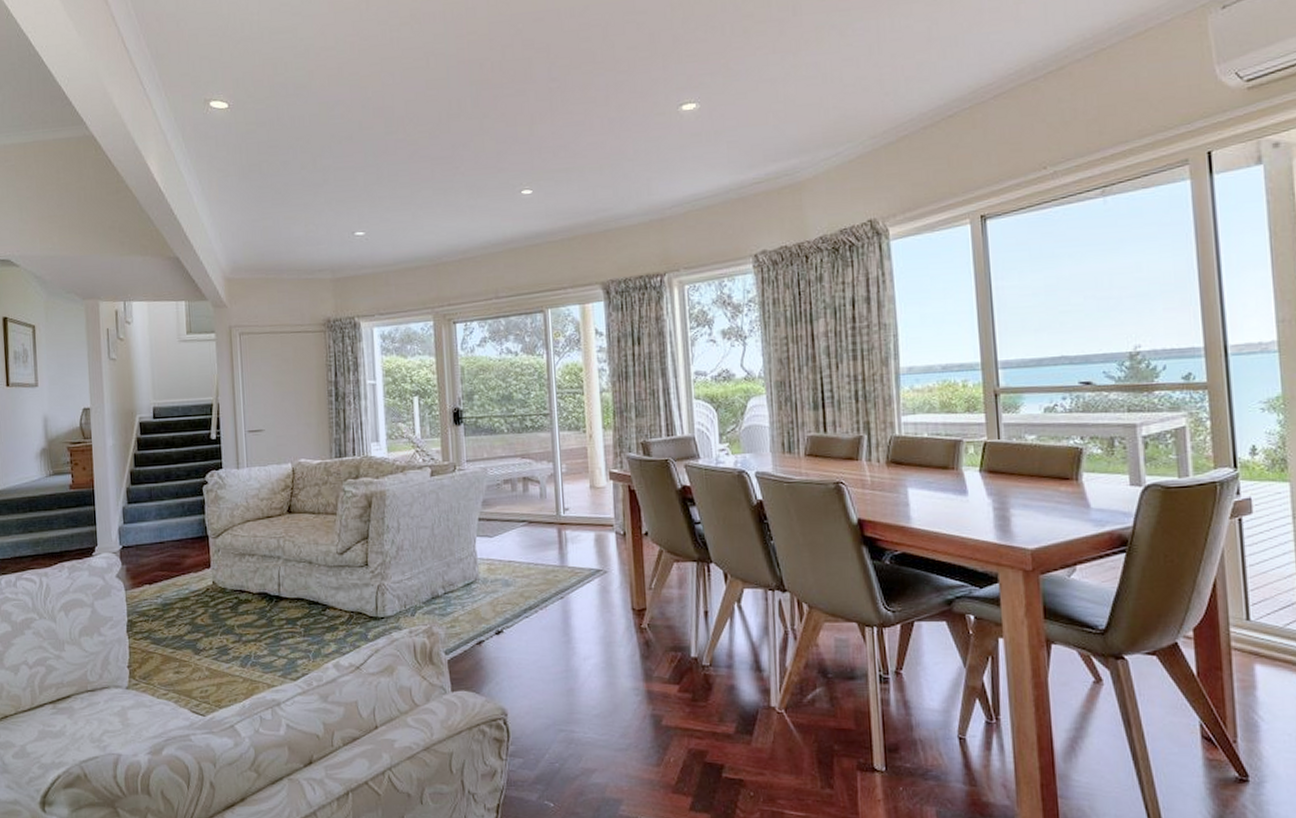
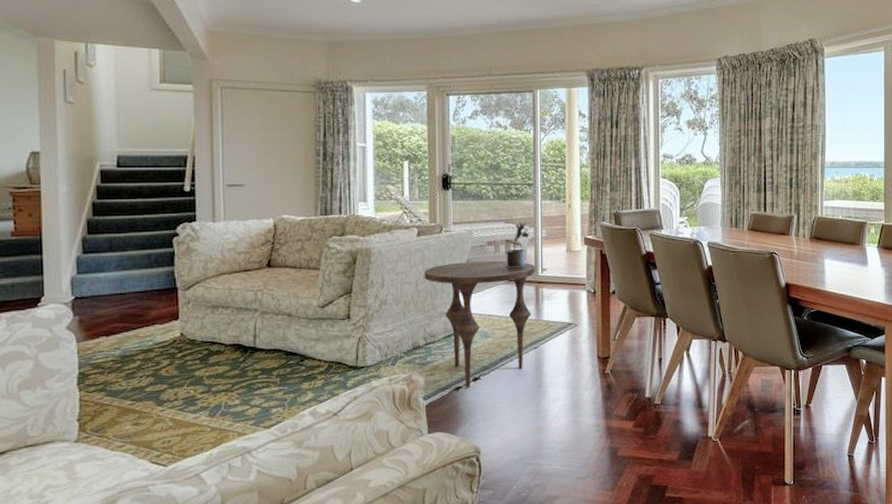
side table: none [439,500,557,642] -> present [424,260,536,387]
potted plant: none [524,456,548,508] -> present [506,222,529,268]

